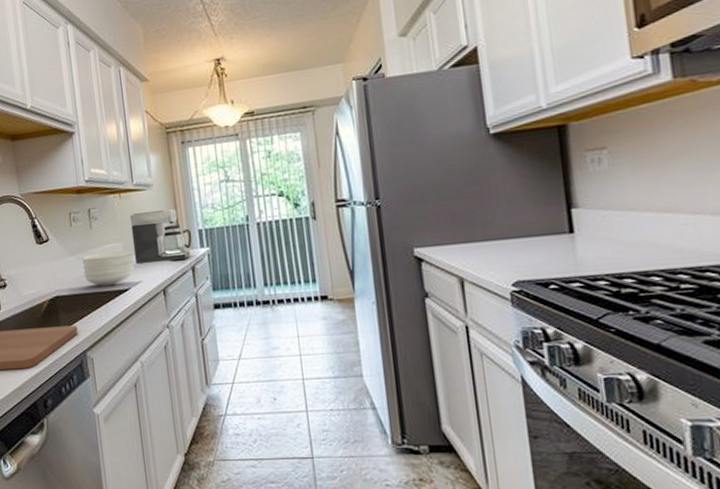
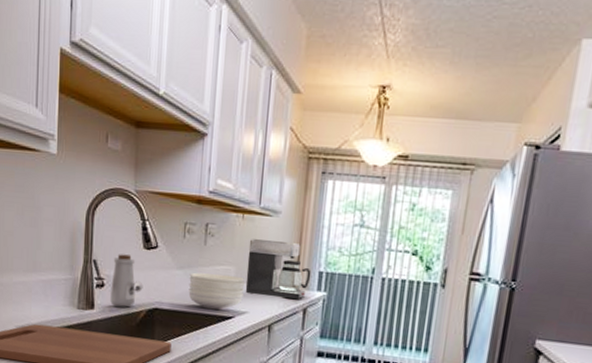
bottle: none [11,253,42,303] -> present [110,254,143,308]

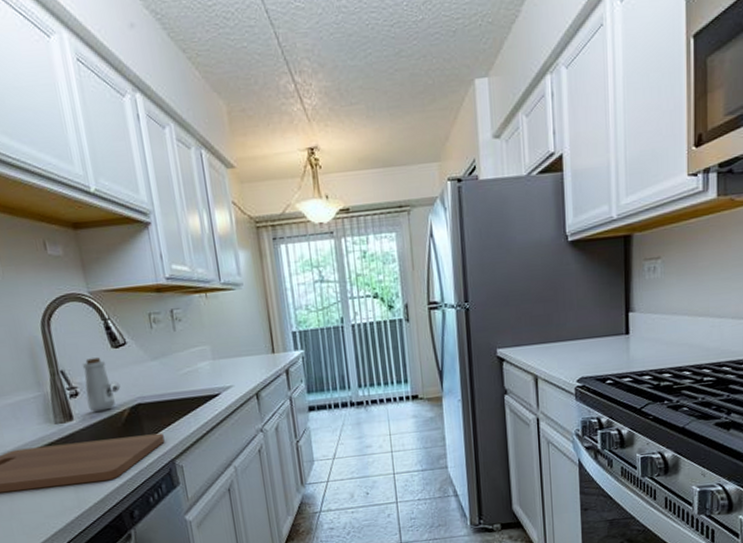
bowl: present [188,272,245,311] -> none [165,353,225,393]
coffee maker: present [245,239,312,300] -> none [217,310,286,369]

